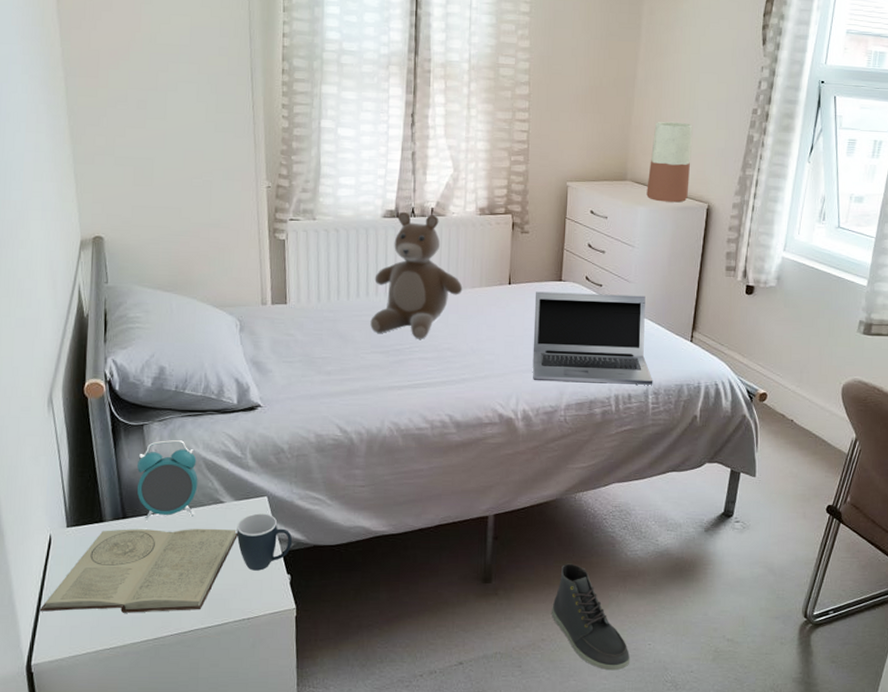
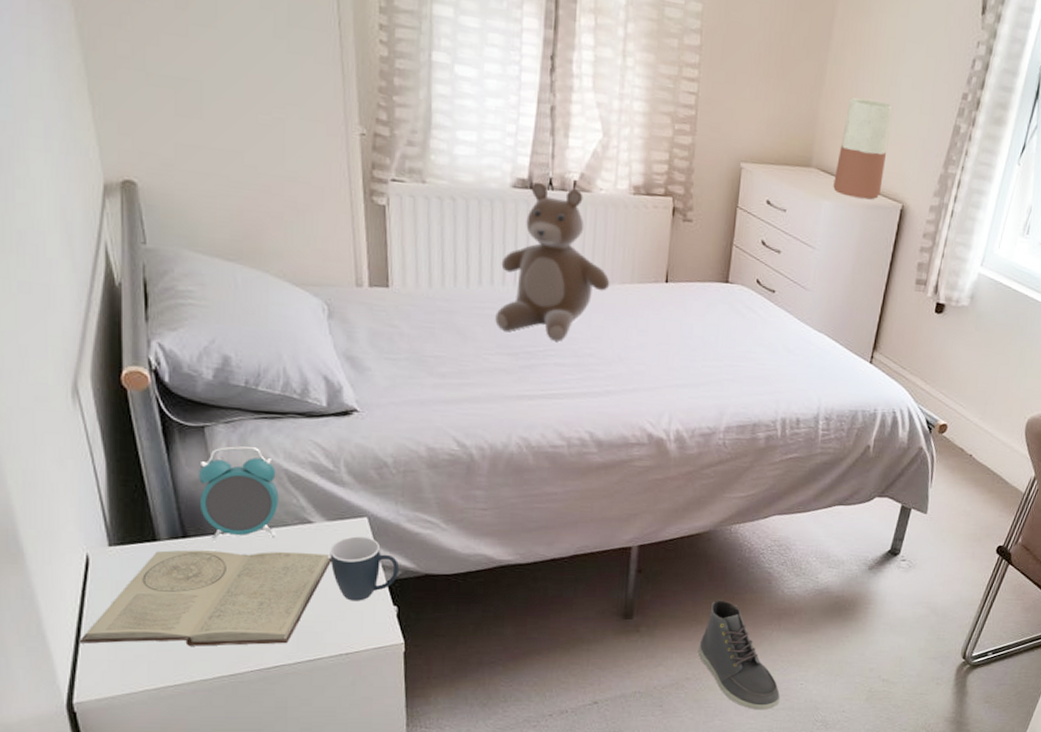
laptop: present [532,291,653,385] -> none [689,293,826,409]

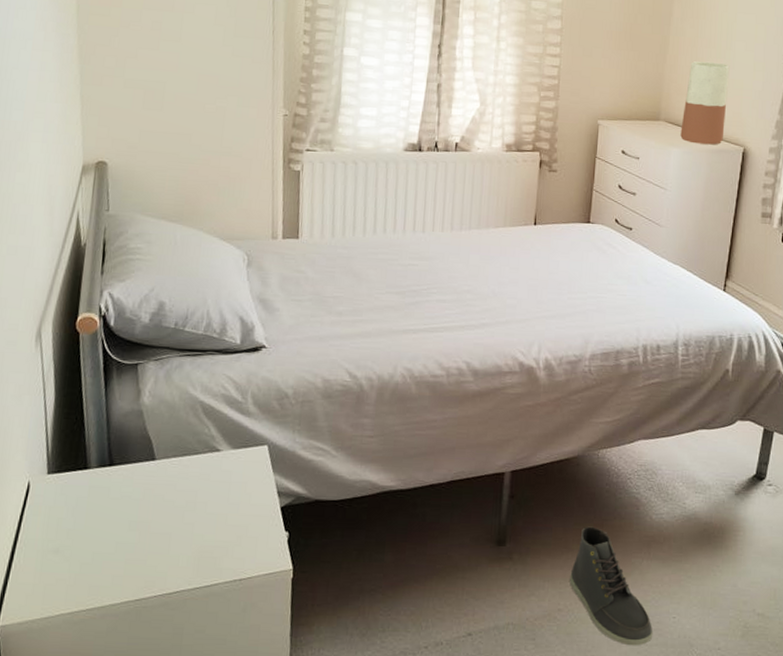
book: present [79,550,331,646] -> none [11,477,234,571]
alarm clock: present [199,446,279,541] -> none [127,381,194,469]
mug: present [330,536,400,601] -> none [232,463,293,527]
bear: present [495,181,610,342] -> none [386,145,486,280]

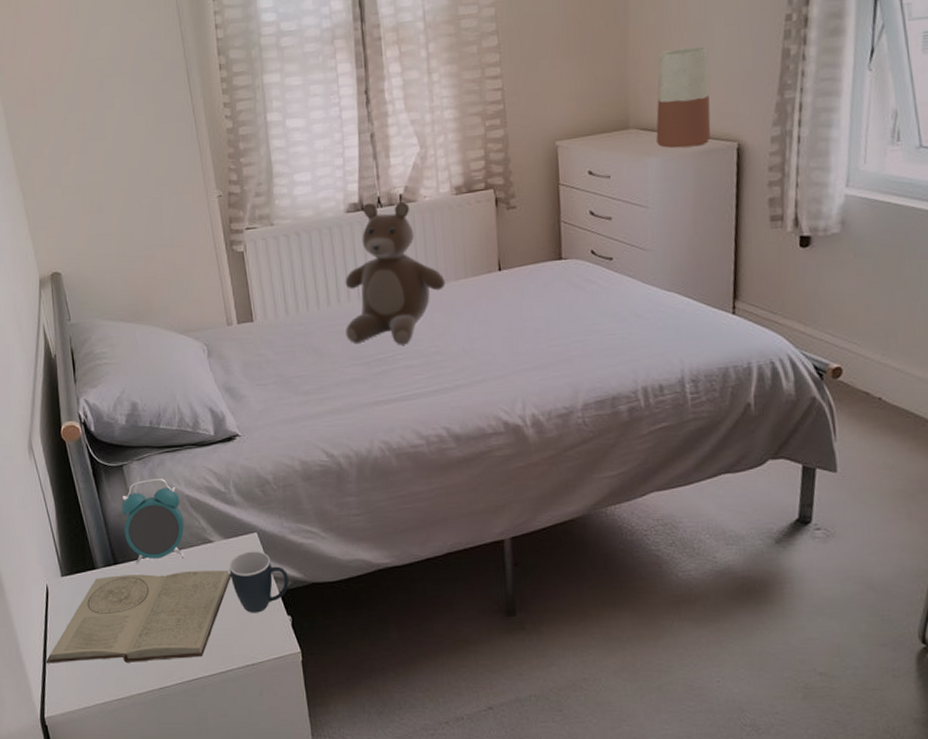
book: none [11,477,234,571] -> present [45,570,231,664]
alarm clock: none [127,381,194,469] -> present [122,479,185,565]
mug: none [232,463,293,527] -> present [229,551,290,613]
bear: none [386,145,486,280] -> present [345,202,446,345]
sneaker: present [570,526,653,646] -> none [592,589,696,714]

